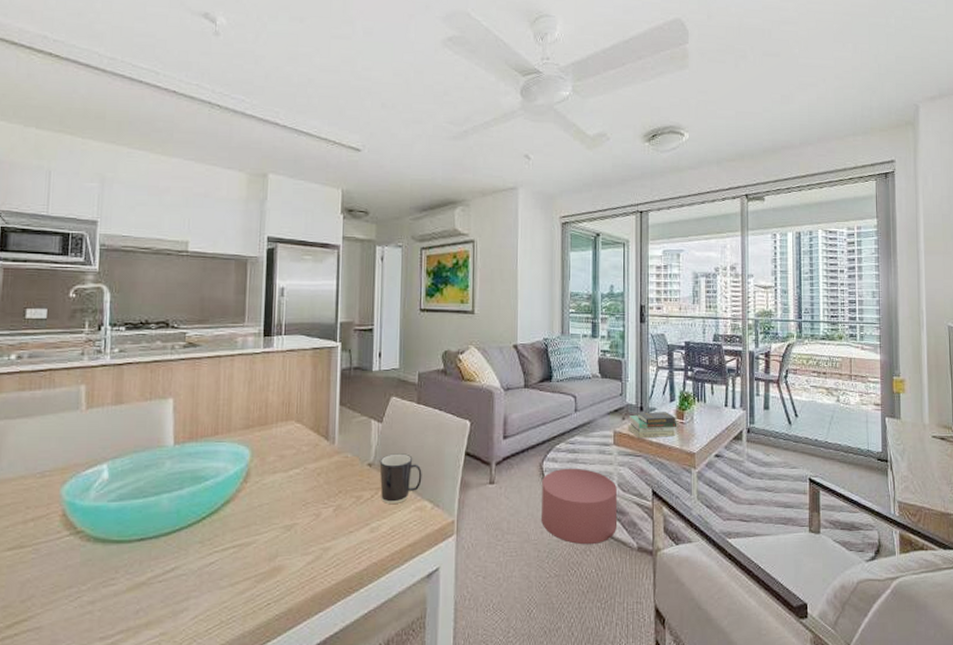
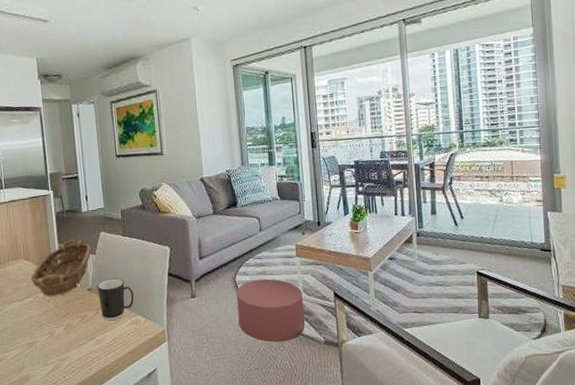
basket: none [300,401,378,469] -> present [31,239,92,296]
books: present [627,412,677,439] -> none [307,224,352,250]

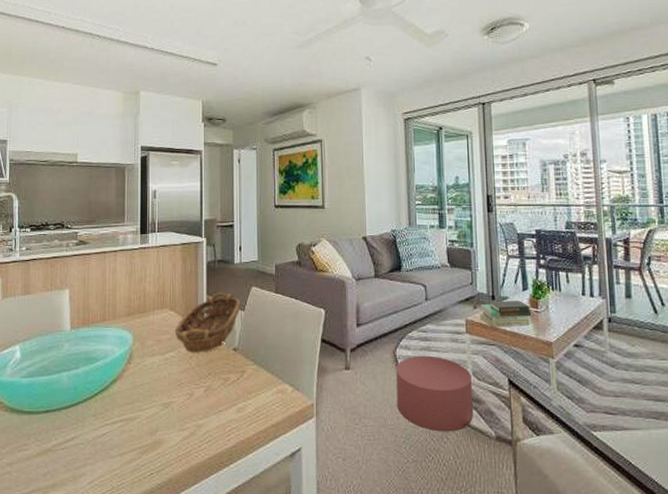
mug: present [97,278,134,321] -> none [243,339,282,387]
books: none [307,224,352,250] -> present [479,301,532,327]

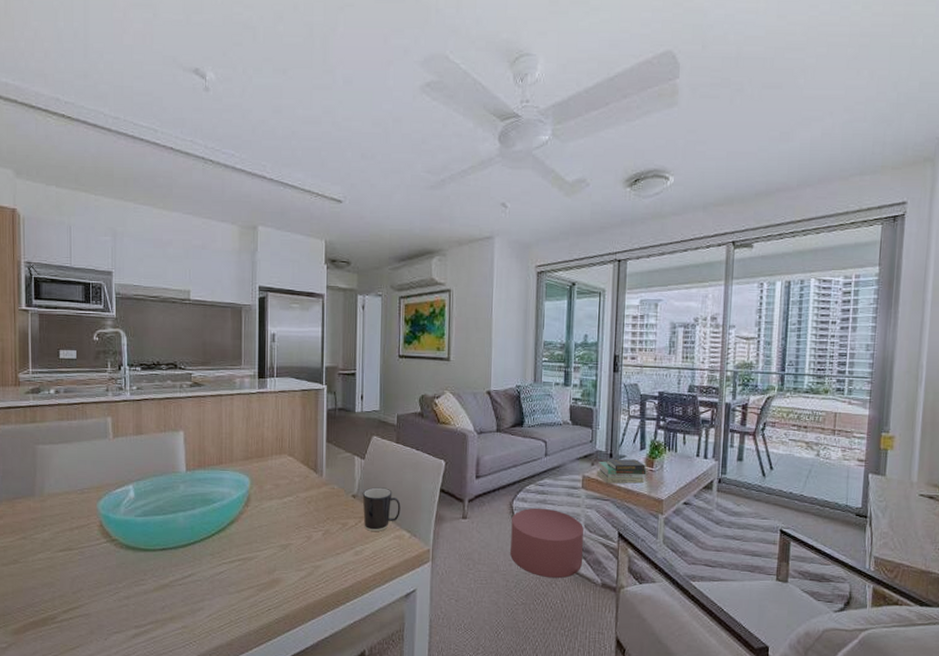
basket: present [174,291,241,353] -> none [293,439,361,498]
mug: none [243,339,282,387] -> present [362,487,401,532]

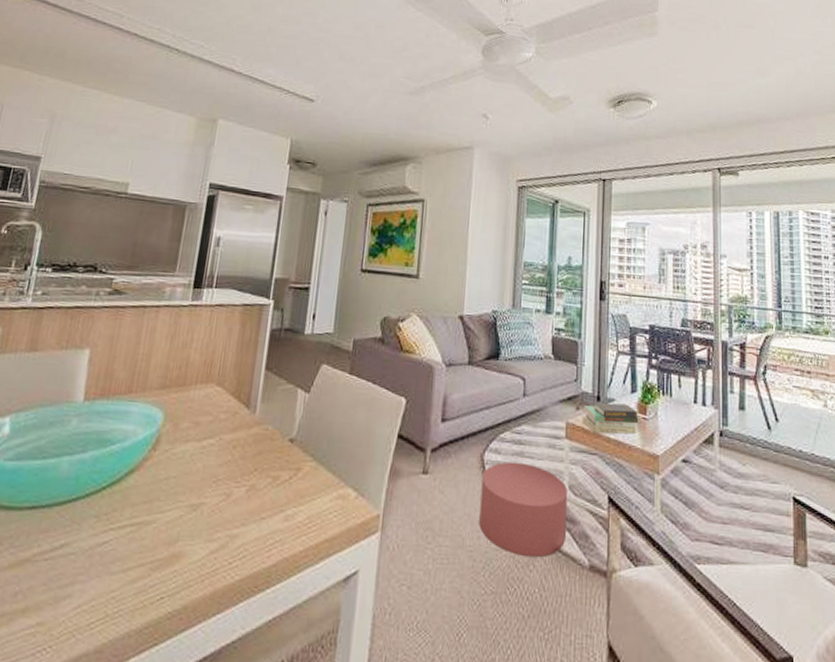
mug: present [362,487,401,532] -> none [300,429,349,490]

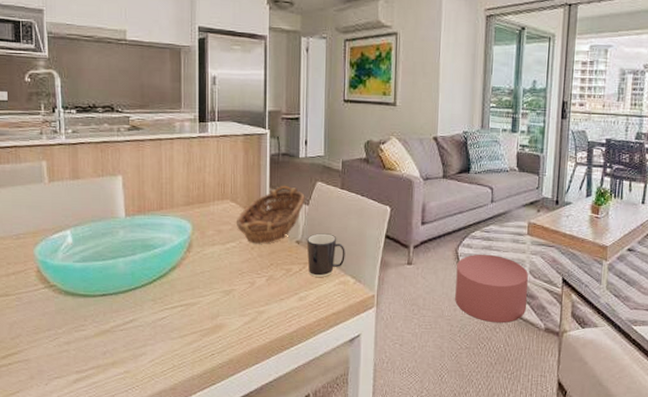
basket: none [218,367,306,442] -> present [236,185,305,244]
mug: none [300,429,349,490] -> present [306,233,345,278]
books: present [581,402,639,434] -> none [541,205,592,231]

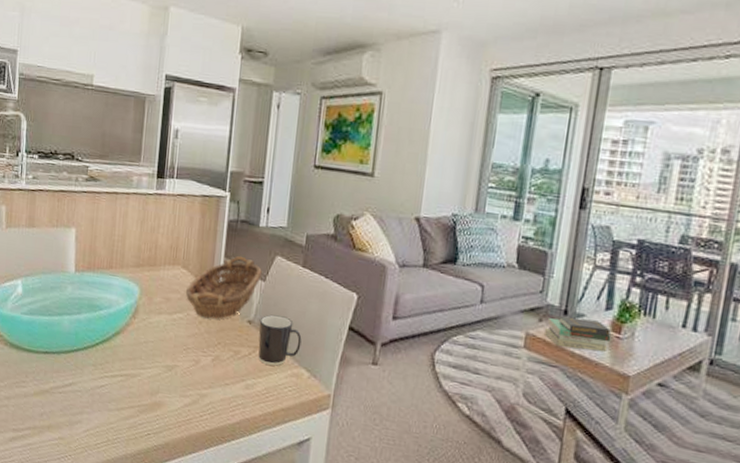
pouf: present [455,254,528,323] -> none [426,363,521,453]
books: none [541,205,592,231] -> present [543,316,612,351]

